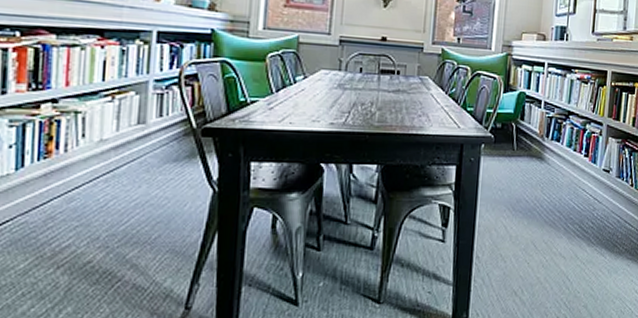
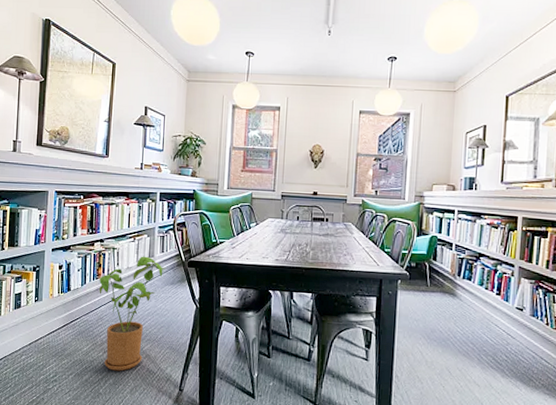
house plant: none [48,122,165,294] -> present [99,256,166,371]

